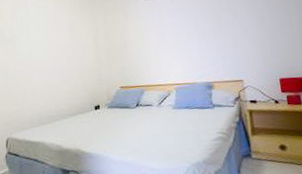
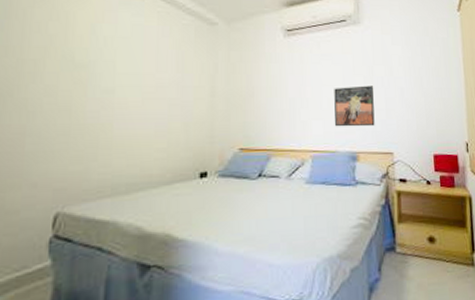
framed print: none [188,28,225,64] -> present [334,85,375,127]

